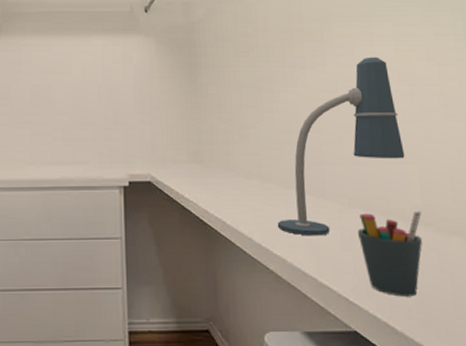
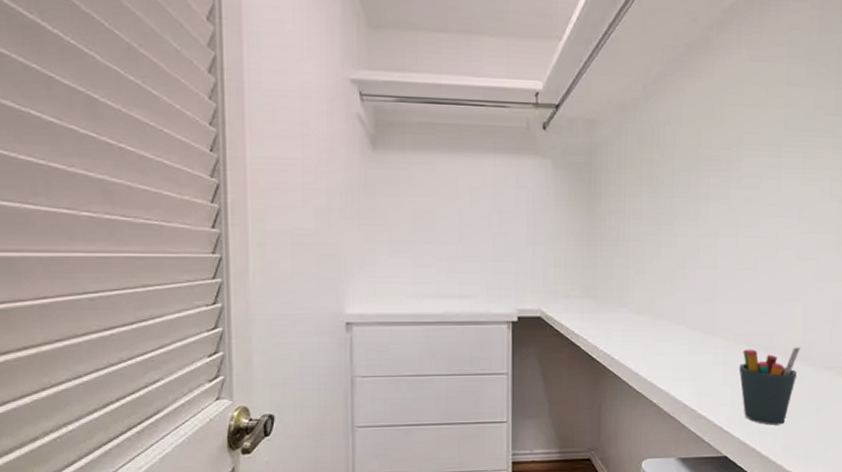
desk lamp: present [277,57,405,236] -> none [664,190,794,371]

